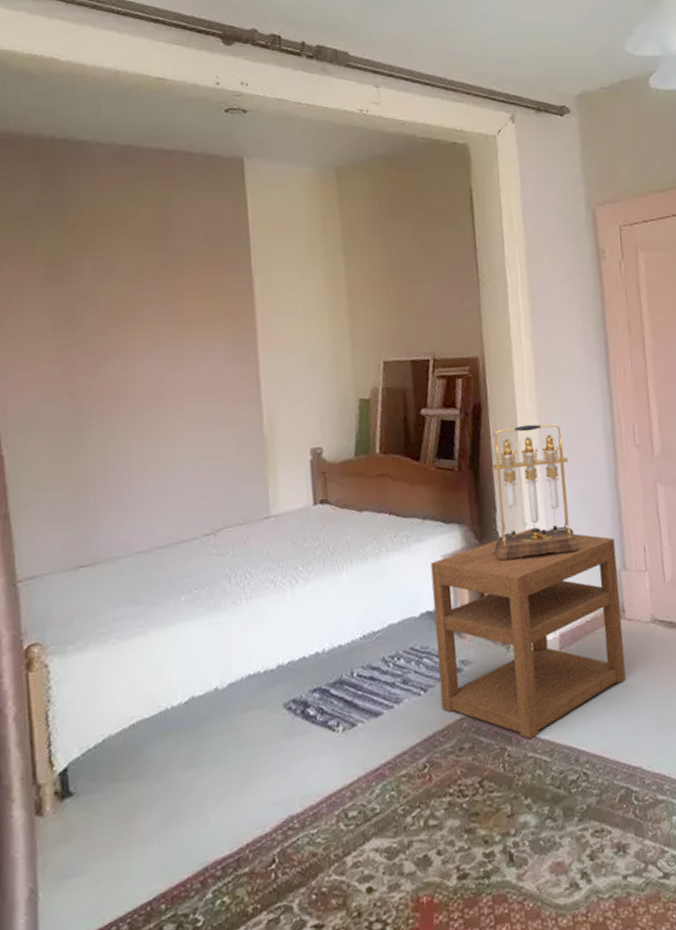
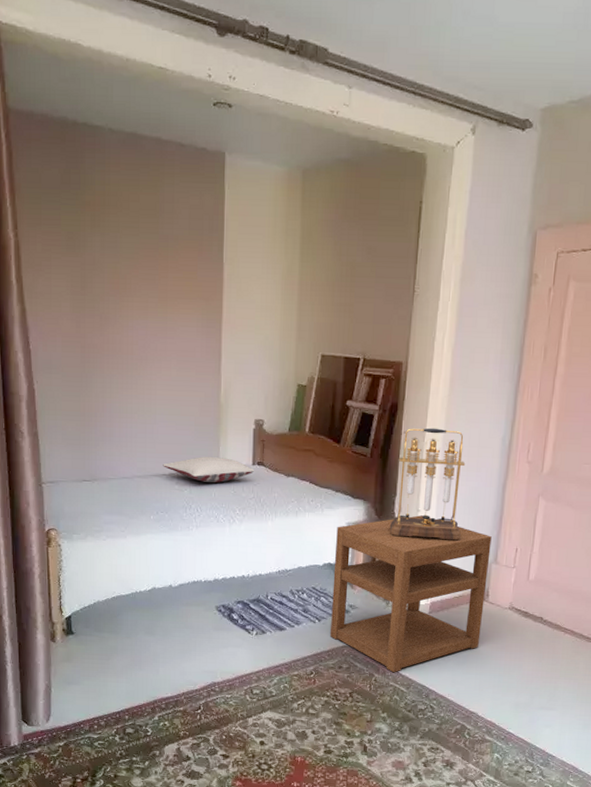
pillow: none [193,502,318,539] -> present [163,456,255,483]

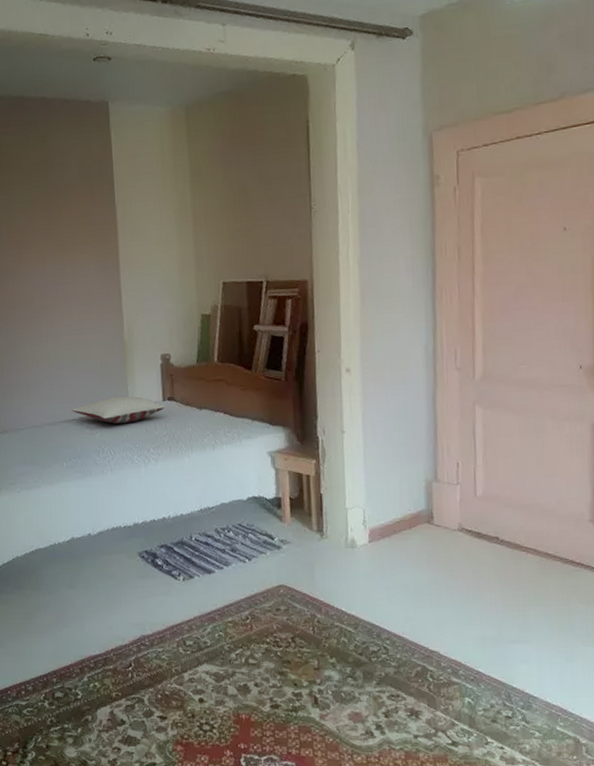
nightstand: present [330,515,492,673] -> none [258,437,430,612]
table lamp: present [389,428,466,541] -> none [314,343,394,462]

